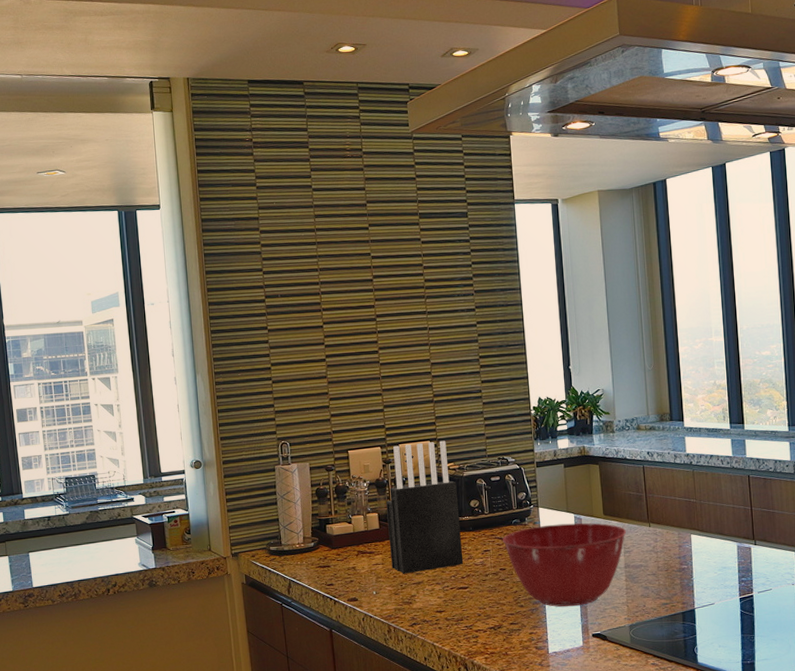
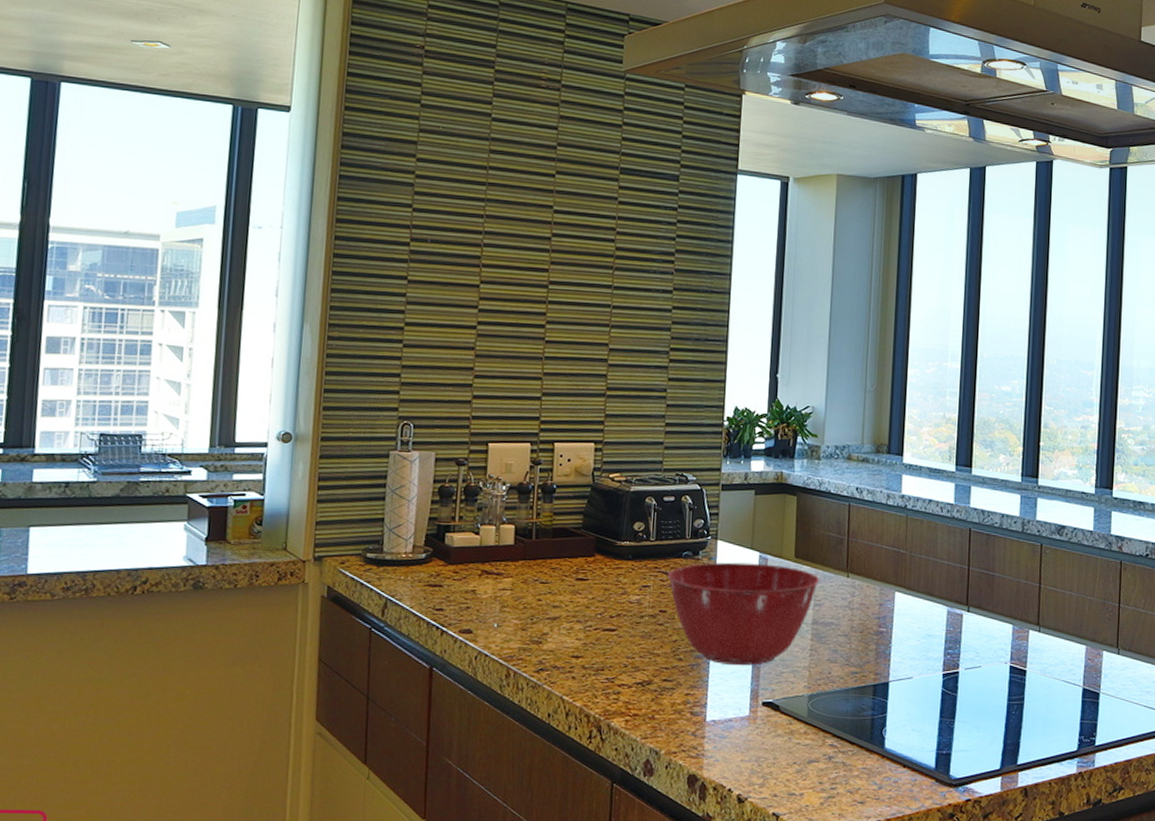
knife block: present [386,440,464,574] -> none [523,444,620,605]

